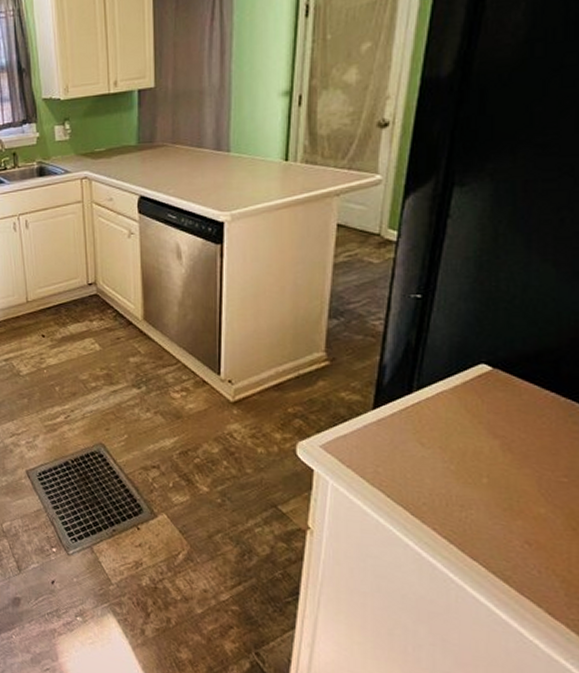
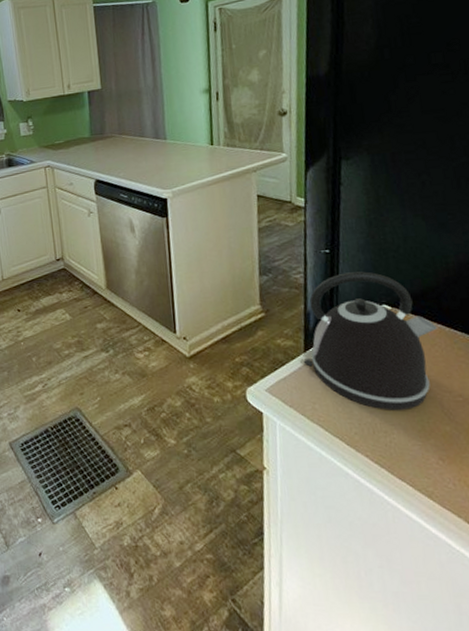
kettle: none [370,323,549,485] -> present [303,271,437,410]

